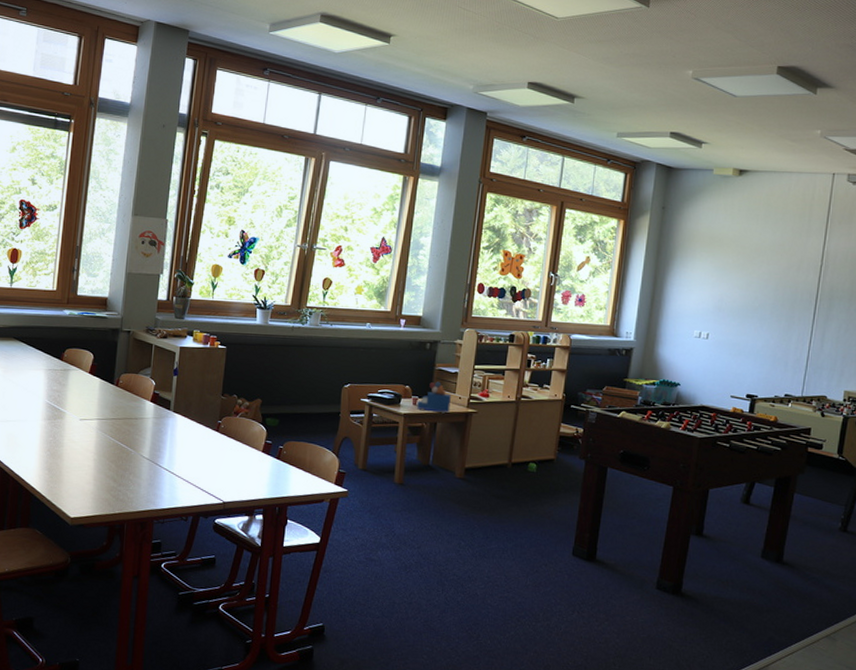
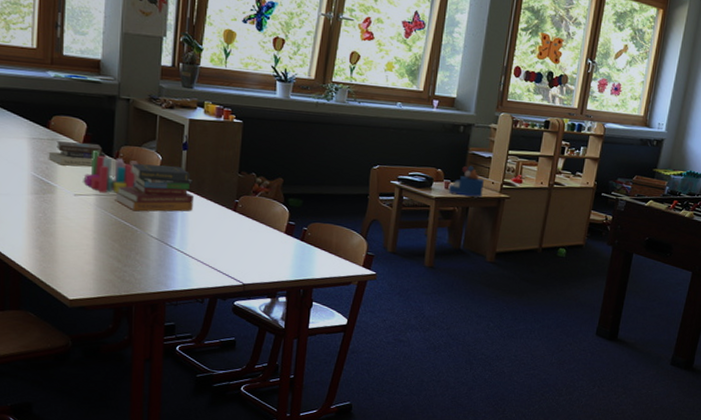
books: none [60,371,108,394] -> present [48,141,106,167]
building blocks: none [88,378,135,417] -> present [83,150,138,193]
books: none [114,389,182,434] -> present [115,163,195,212]

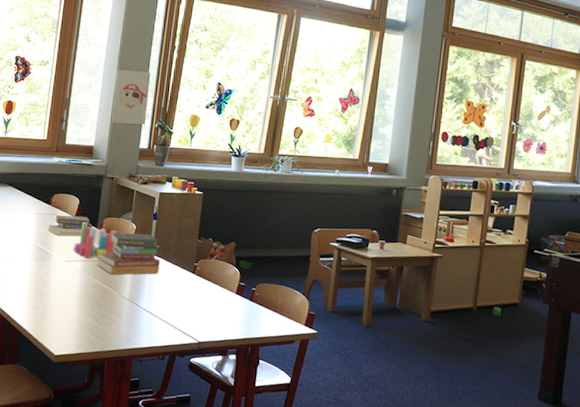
toy truck: present [448,165,484,198] -> none [383,226,417,258]

